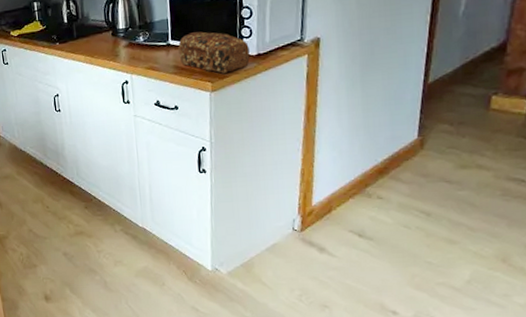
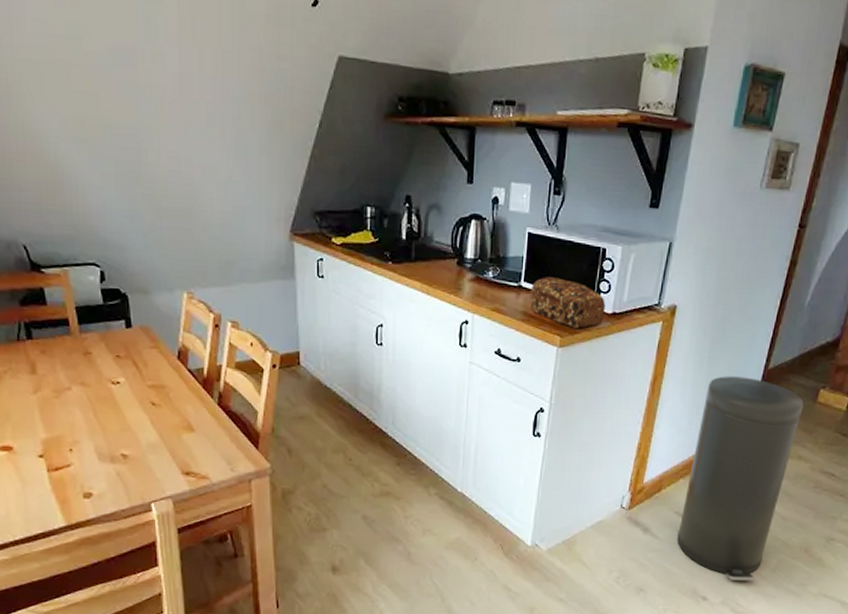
pedal bin: none [355,94,475,294] -> present [677,376,804,581]

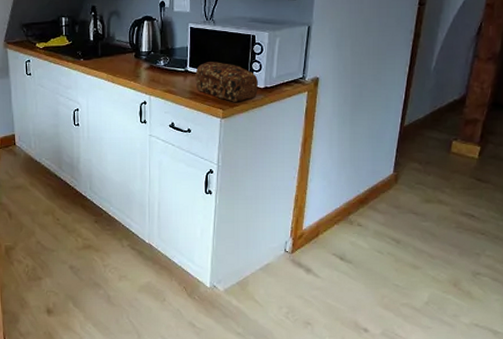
pedal bin: present [677,376,804,581] -> none [337,134,439,314]

